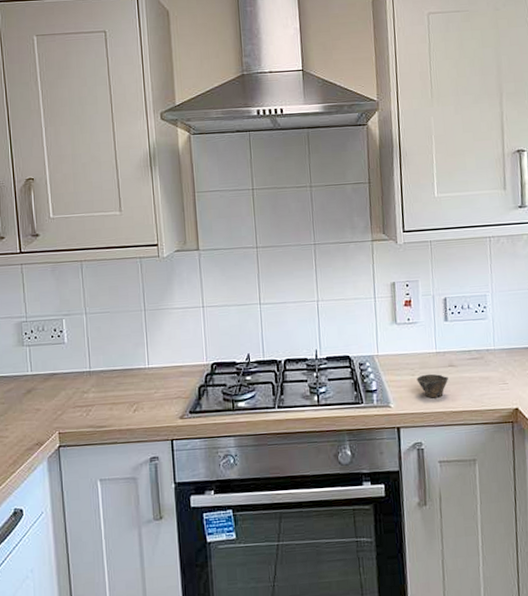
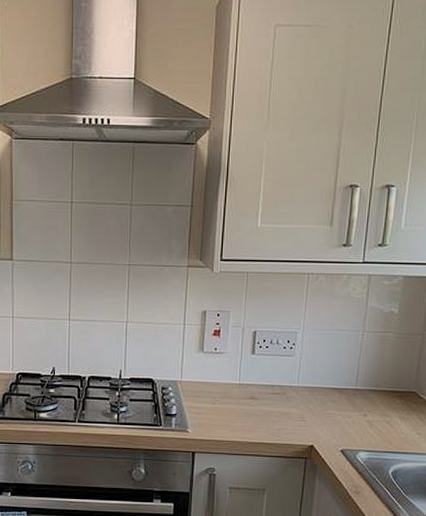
cup: present [416,373,448,398] -> none [217,404,248,428]

